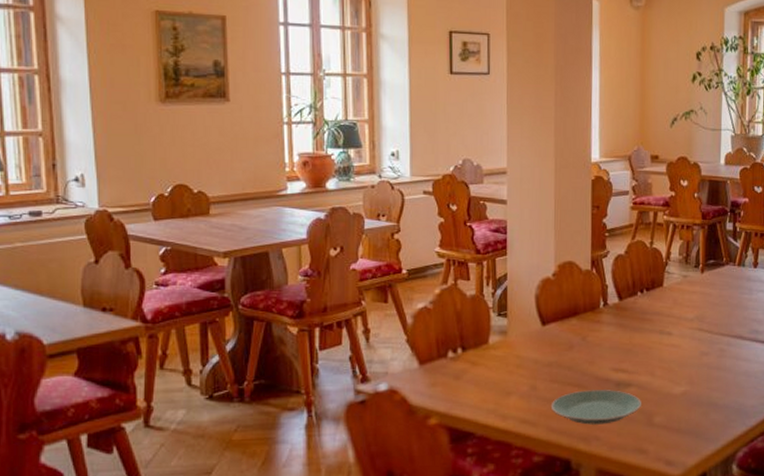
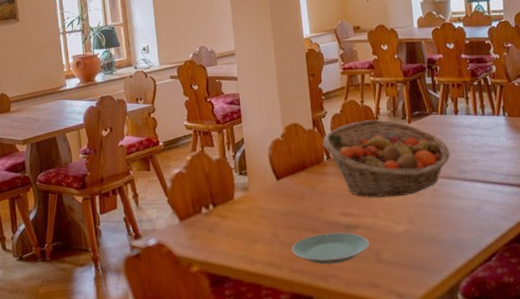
fruit basket: none [600,265,744,354] -> present [322,119,451,198]

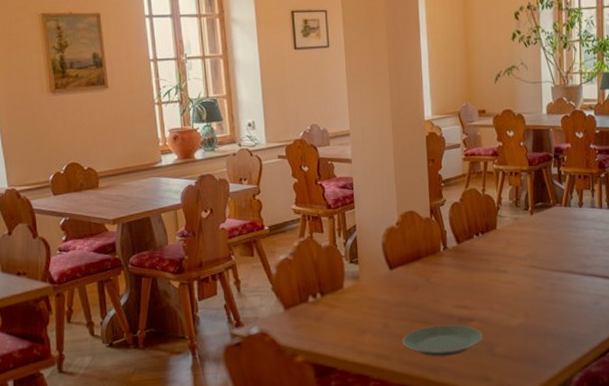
fruit basket: present [322,119,451,198] -> none [439,210,572,291]

